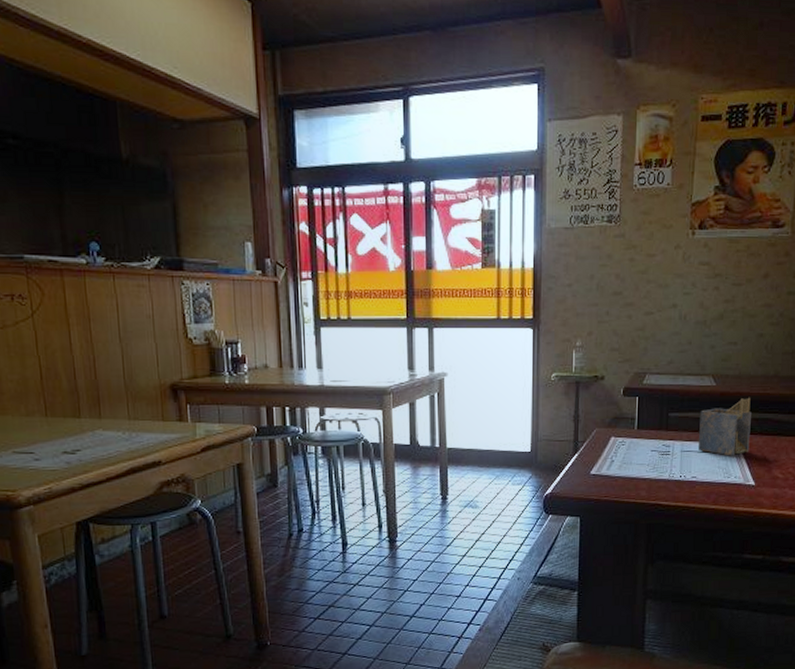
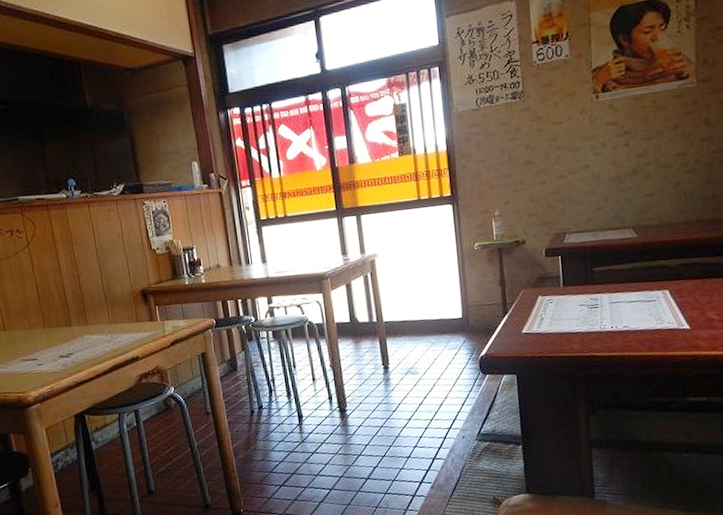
napkin holder: present [699,397,751,456] -> none [624,244,680,303]

